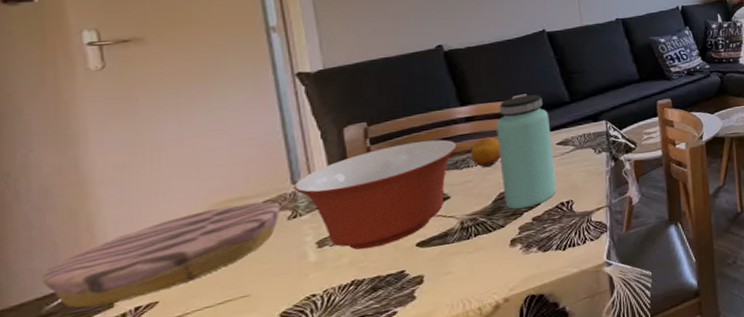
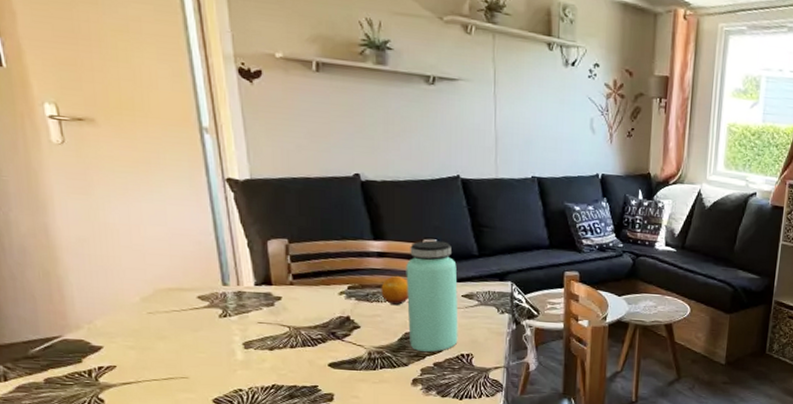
plate: present [41,202,281,308] -> none [25,294,214,360]
mixing bowl: present [294,139,458,250] -> none [224,267,370,360]

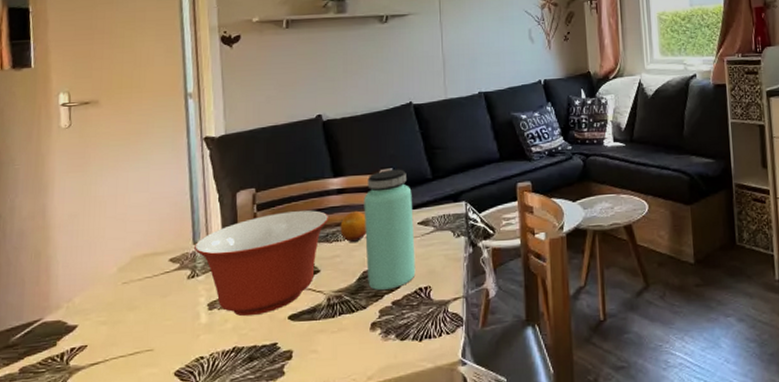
mixing bowl: none [224,267,370,360] -> present [194,210,330,317]

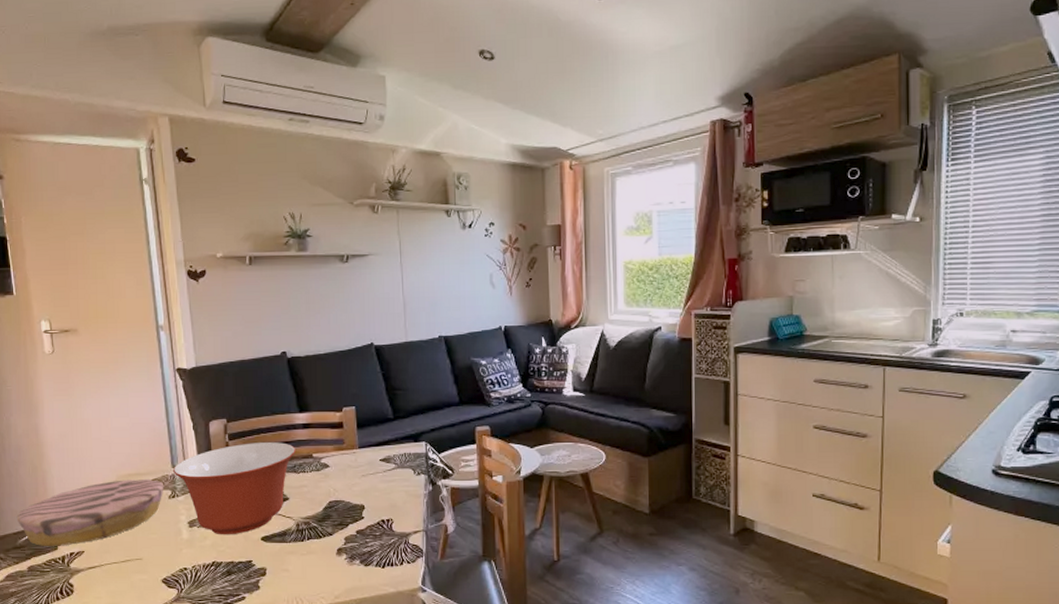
plate: none [11,259,183,344] -> present [16,479,164,547]
fruit: present [340,210,366,242] -> none [306,445,331,474]
bottle: present [364,169,416,290] -> none [328,407,378,519]

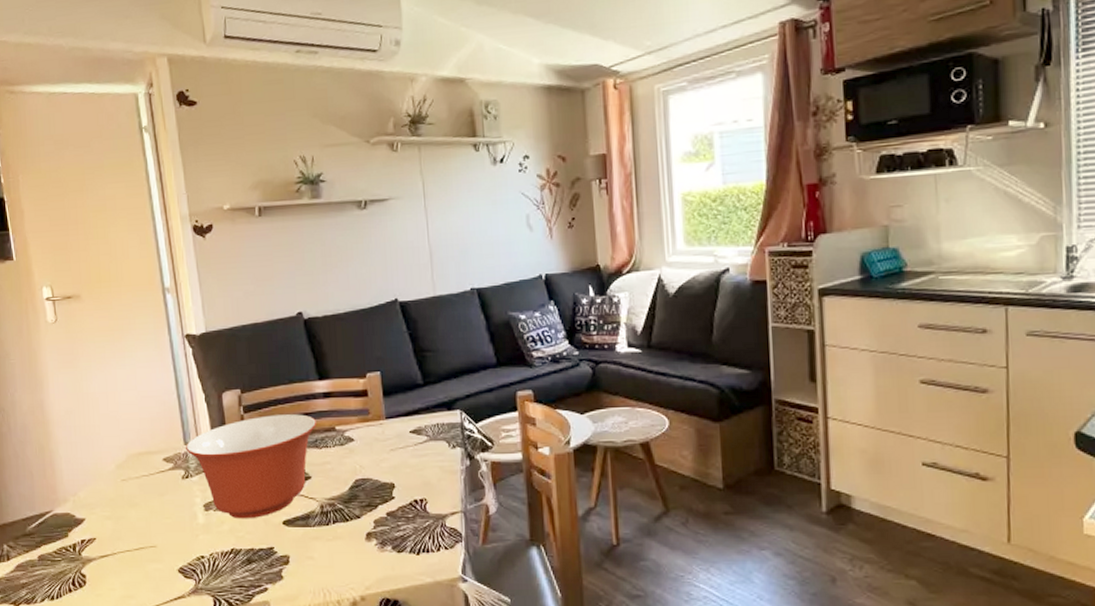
plate: present [16,479,164,547] -> none [25,458,177,534]

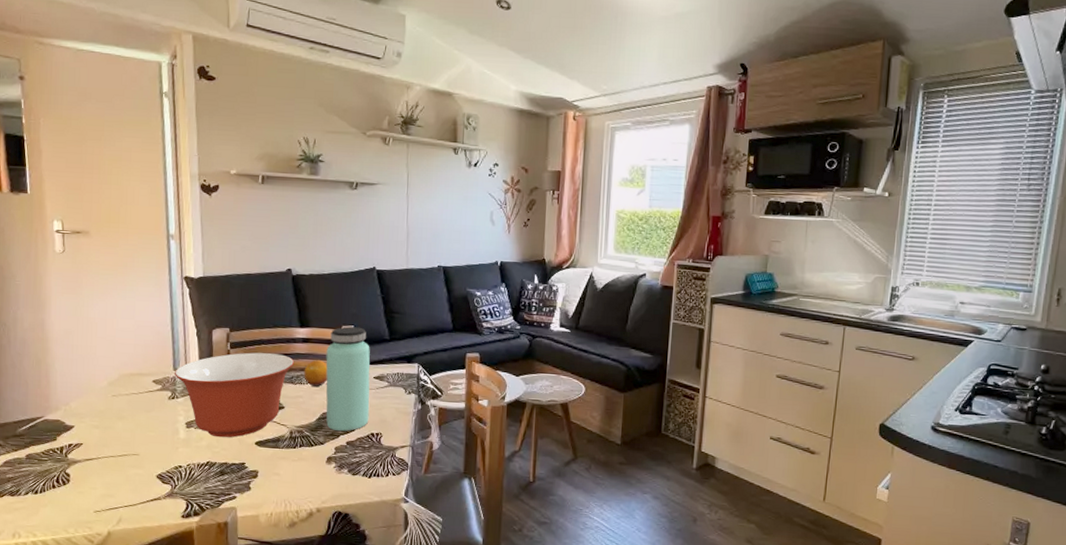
fruit: none [329,416,356,449] -> present [304,359,328,386]
bottle: none [351,372,410,500] -> present [326,326,370,431]

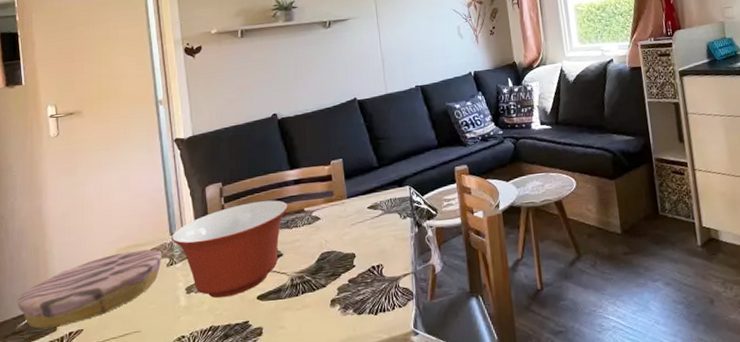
plate: none [17,378,165,438] -> present [16,249,163,329]
fruit: present [304,359,328,386] -> none [298,198,322,227]
bottle: present [326,326,370,431] -> none [318,159,368,270]

